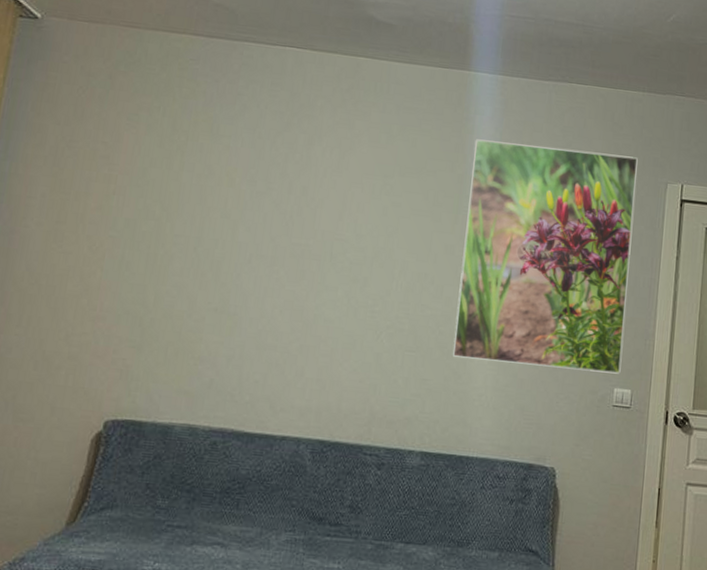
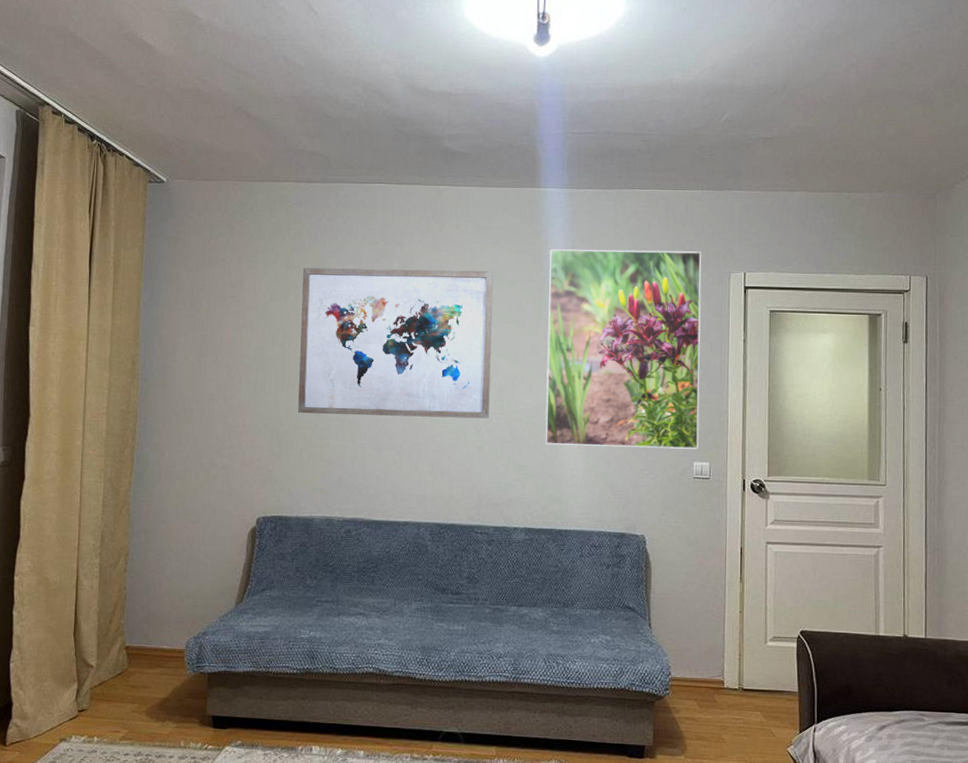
wall art: none [169,132,411,323] -> present [298,268,494,419]

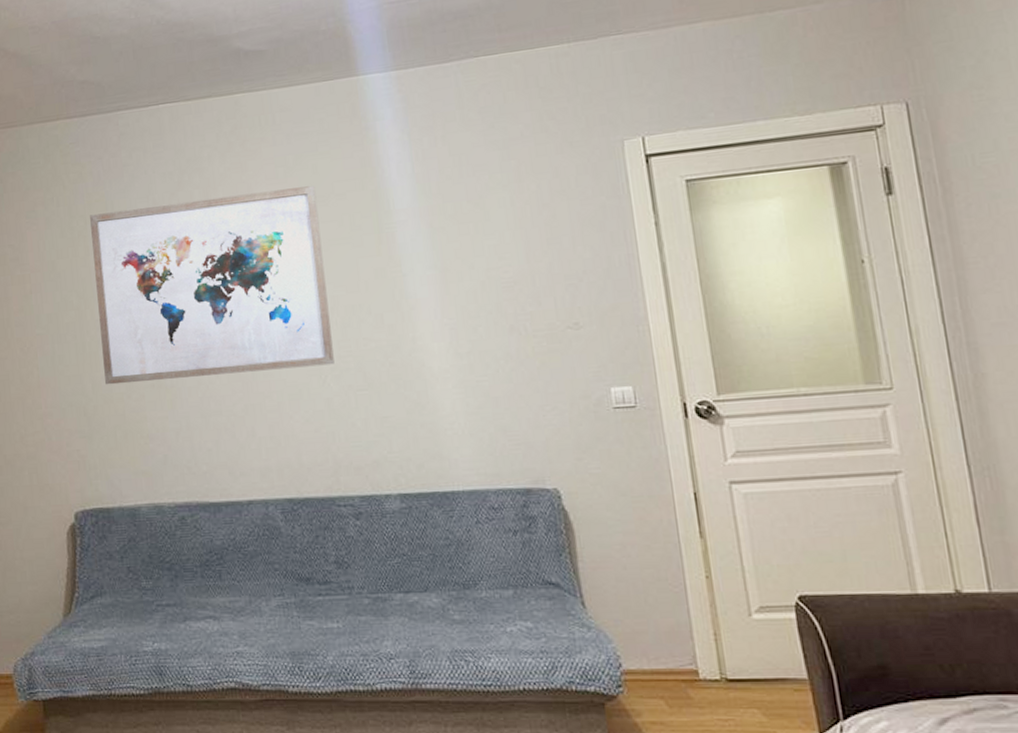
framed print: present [545,249,701,449] -> none [381,120,615,387]

